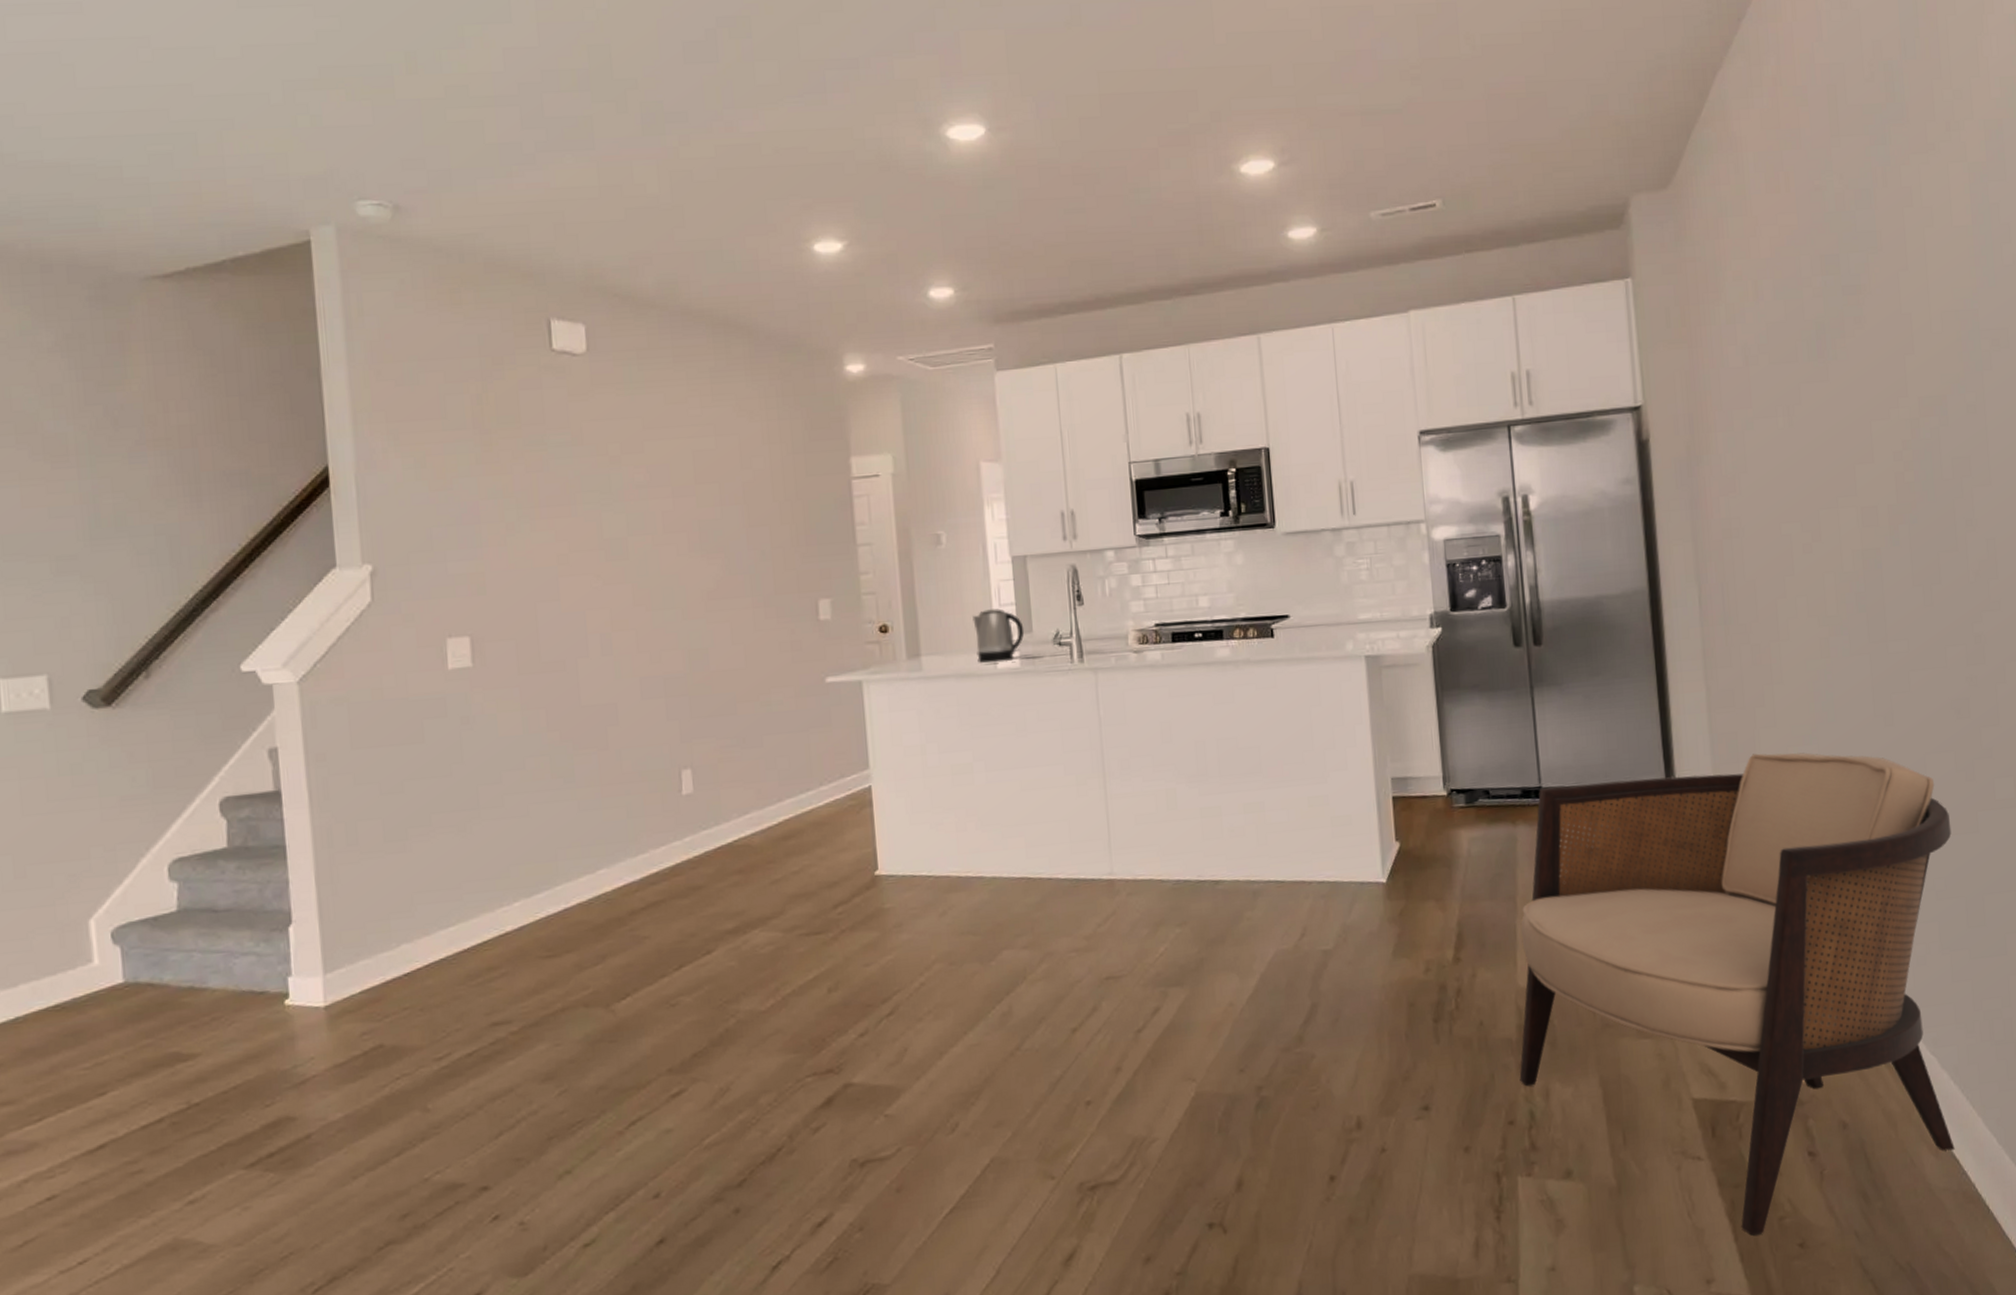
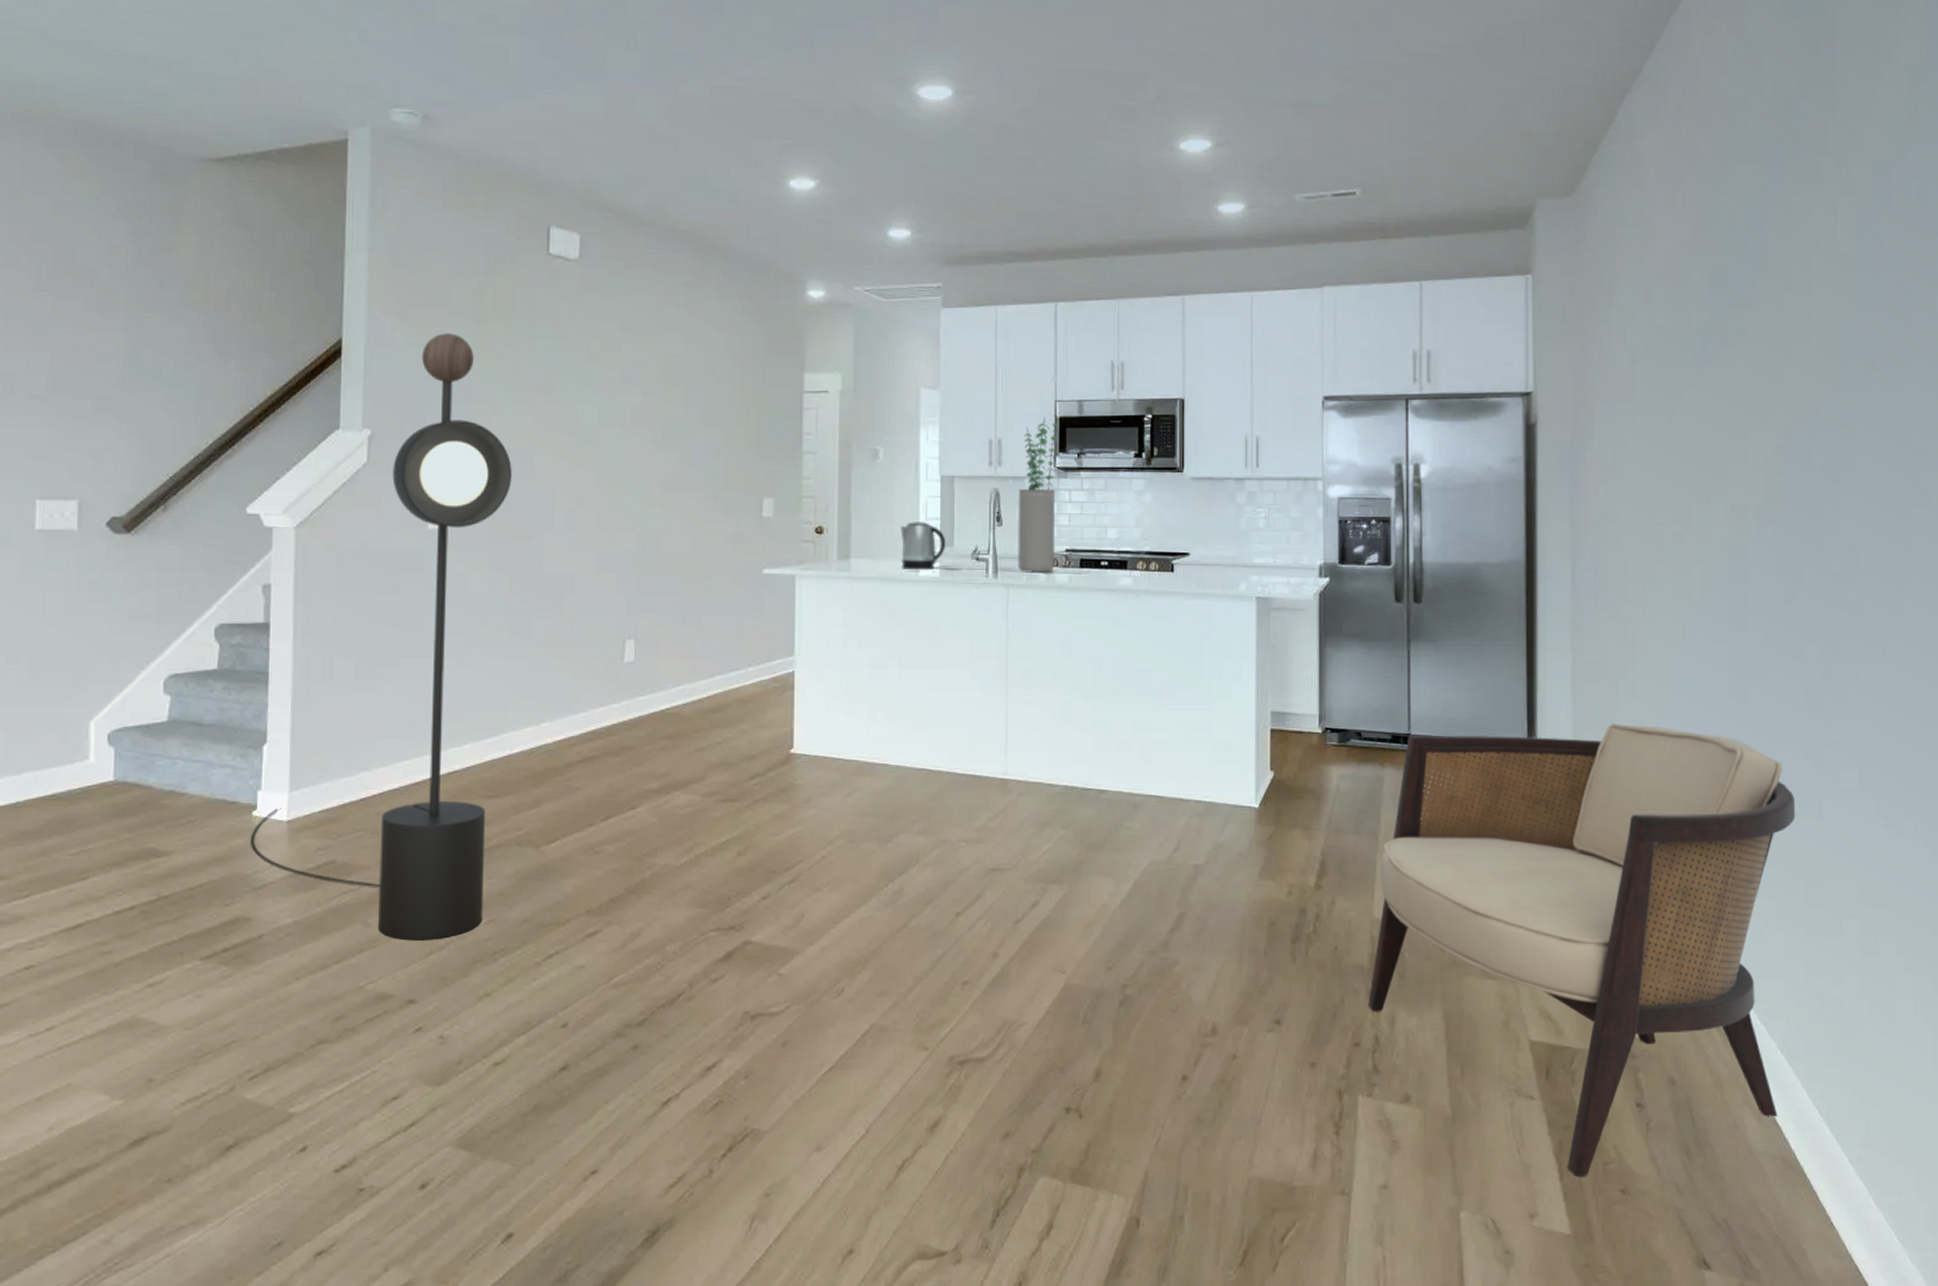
floor lamp: none [286,449,555,1123] -> present [251,333,512,941]
vase: none [1097,479,1144,653] -> present [1017,416,1059,573]

